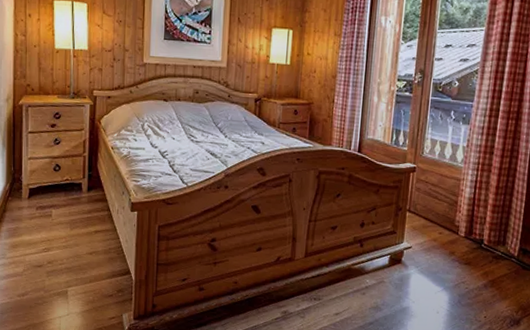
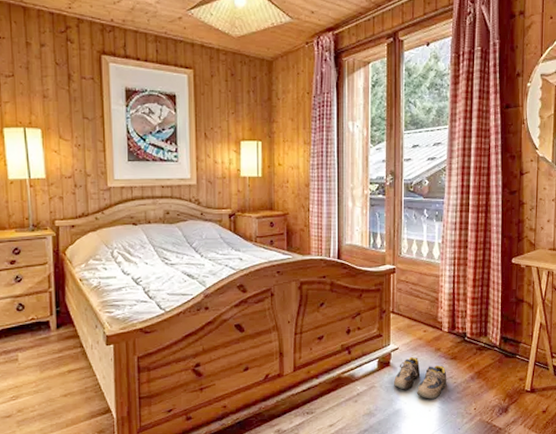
shoe: none [403,256,459,302] -> present [394,356,447,399]

